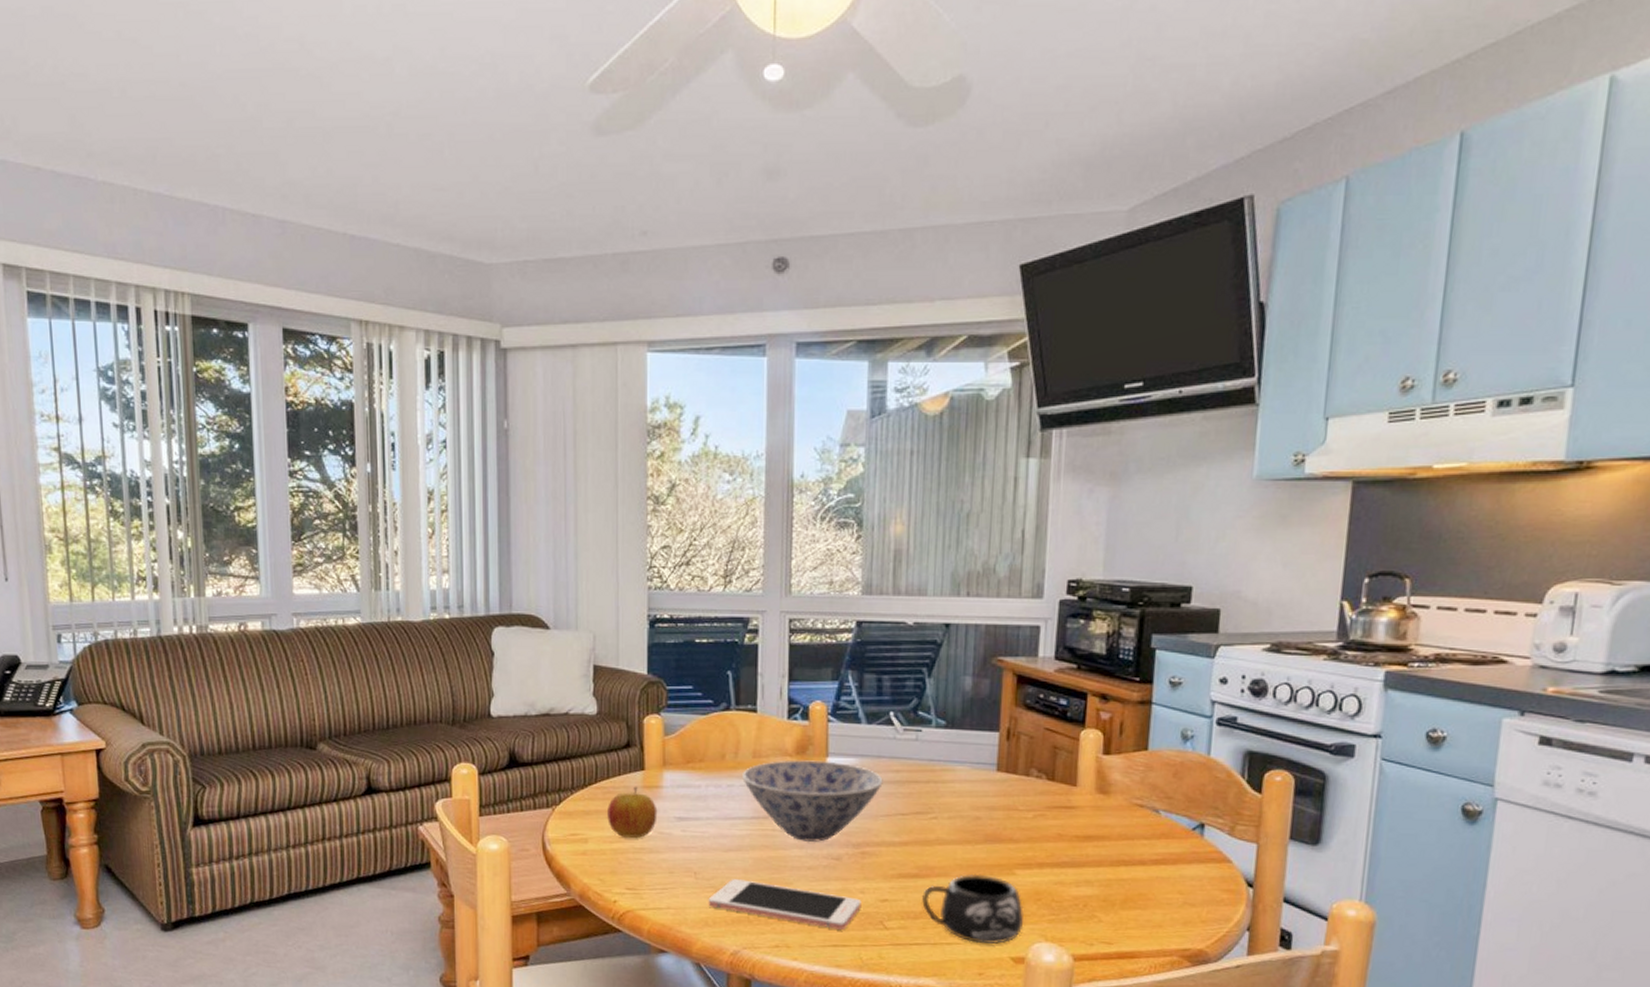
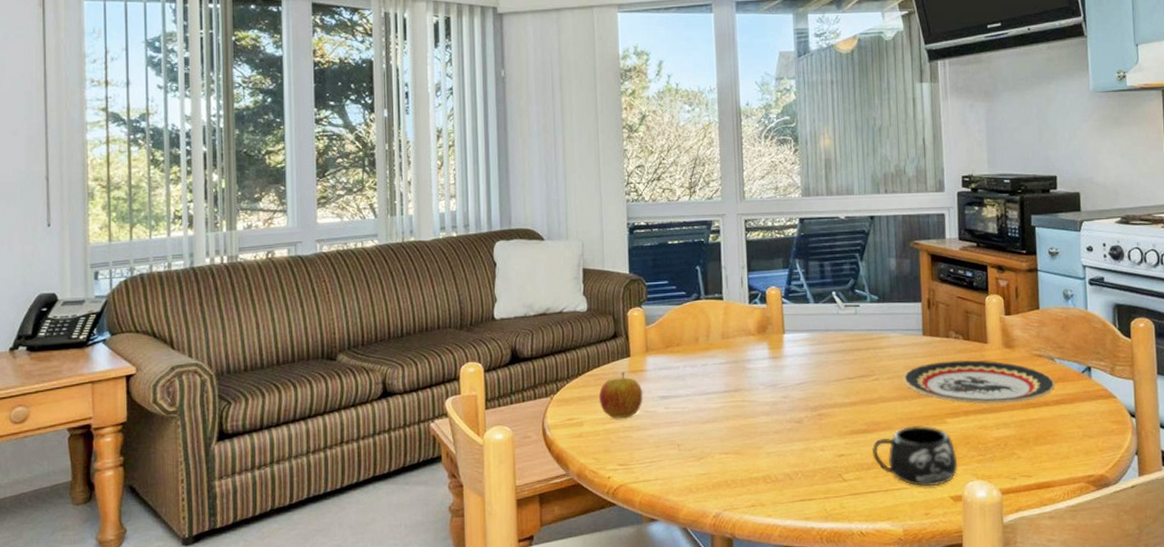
cell phone: present [708,879,862,930] -> none [691,447,822,485]
bowl: present [742,760,883,843] -> none [714,337,832,410]
plate: none [967,803,1156,859] -> present [903,360,1055,405]

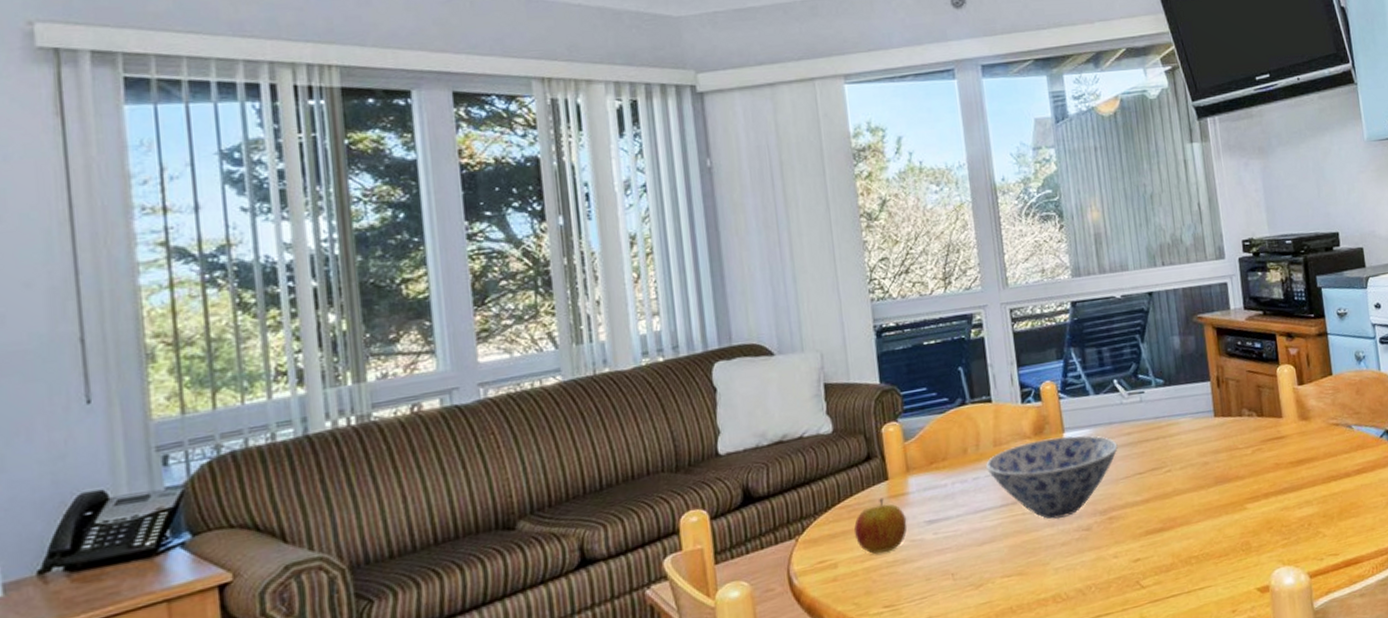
bowl: none [714,337,832,410] -> present [986,435,1118,520]
mug: present [872,425,958,486] -> none [1170,515,1263,583]
plate: present [903,360,1055,405] -> none [1197,436,1355,486]

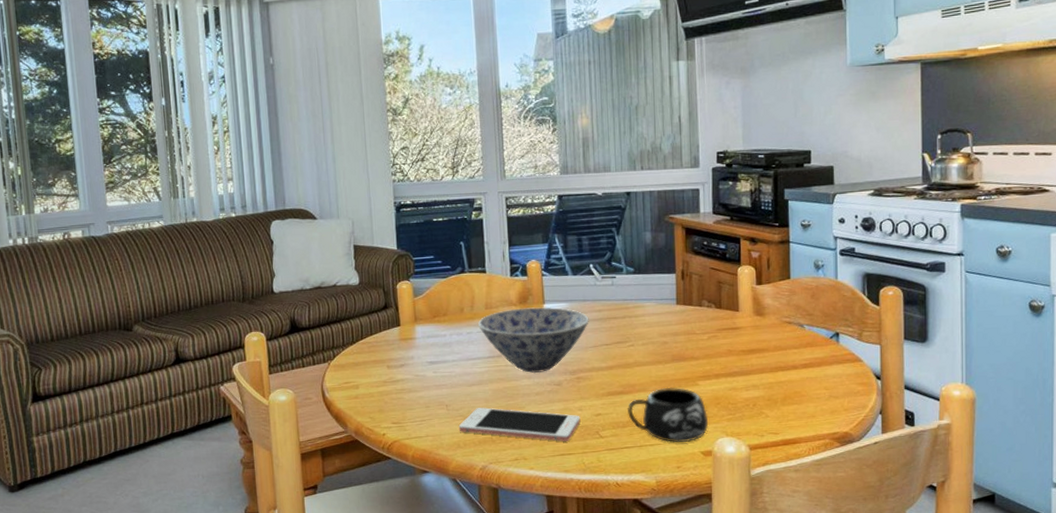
apple: present [854,497,907,554] -> none [373,339,413,382]
cell phone: none [969,564,1117,606] -> present [458,407,581,441]
mug: none [1170,515,1263,583] -> present [628,387,709,442]

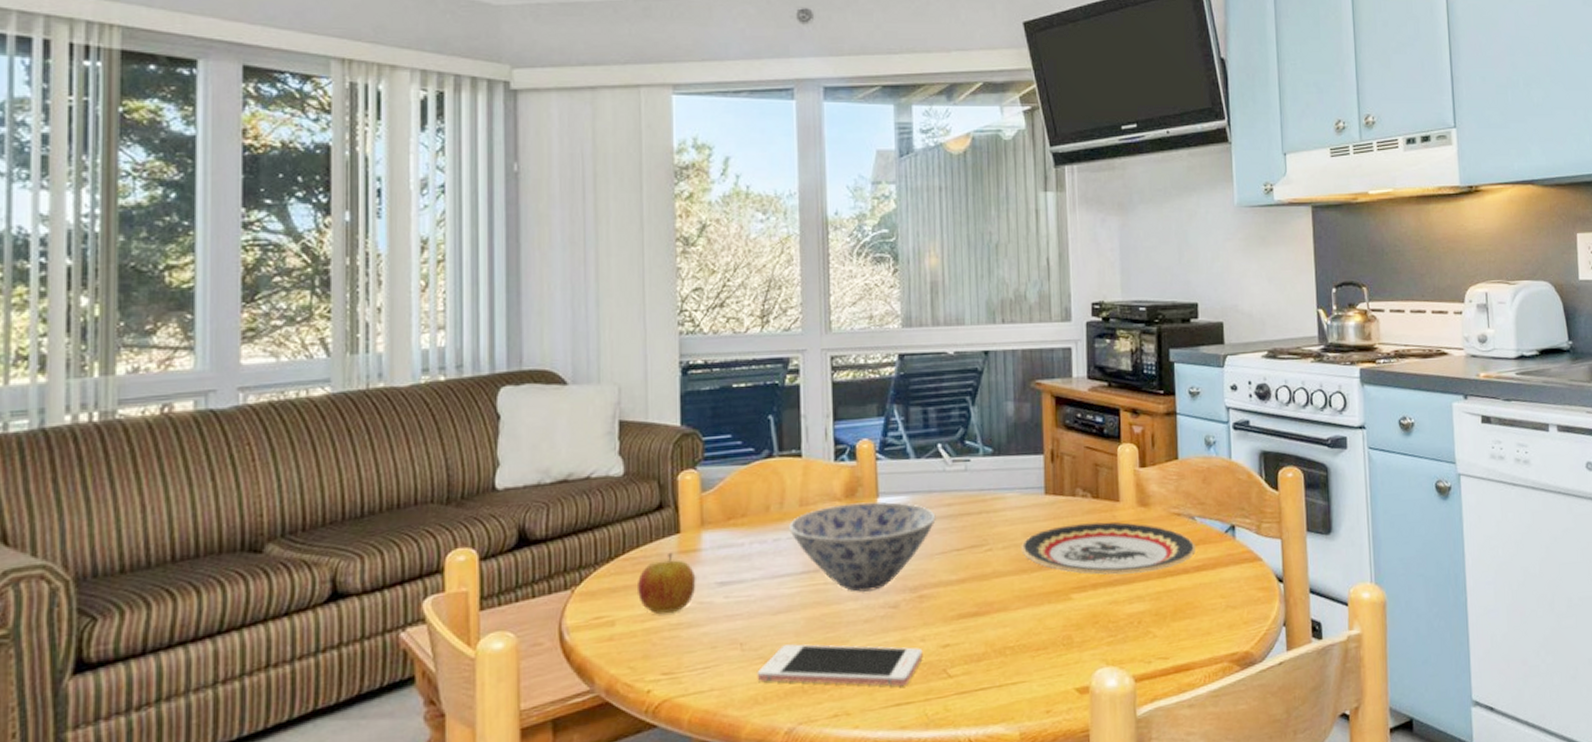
apple: none [373,339,413,382] -> present [638,552,696,614]
mug: present [628,387,709,442] -> none [984,603,1085,679]
plate: none [657,327,804,368] -> present [1021,522,1195,575]

